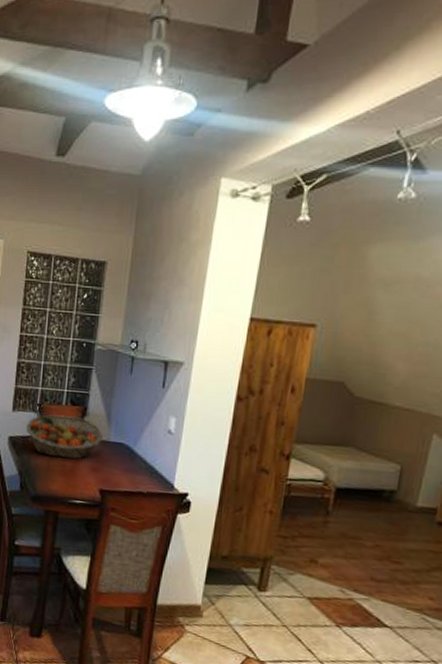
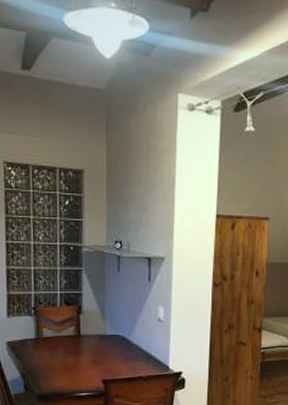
fruit basket: present [26,414,103,459] -> none [24,316,99,356]

